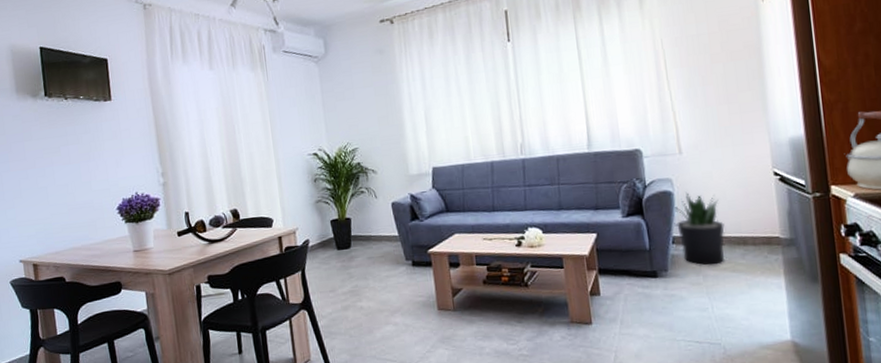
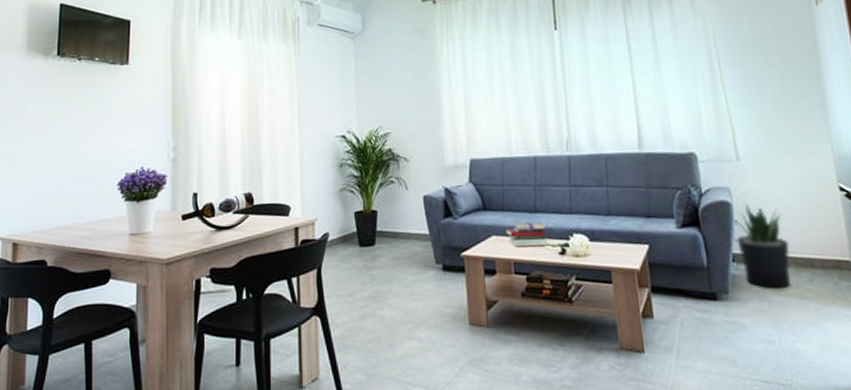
books: none [467,219,506,243] -> present [505,221,548,248]

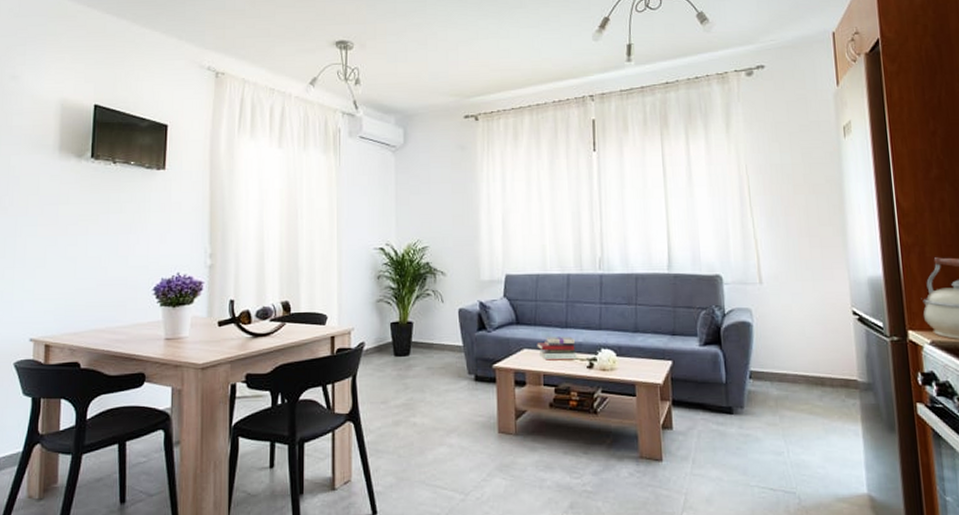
planter: present [734,203,791,288] -> none [753,324,803,404]

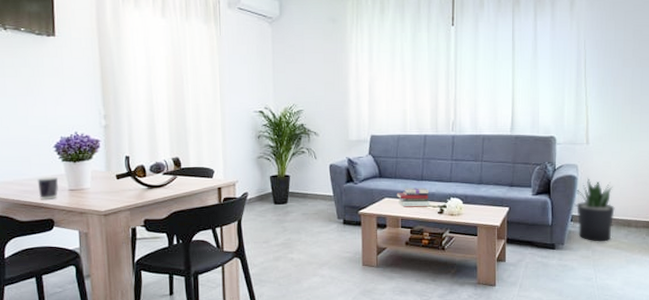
mug: none [131,323,155,350] -> present [37,176,59,200]
planter: none [753,324,803,404] -> present [576,177,615,241]

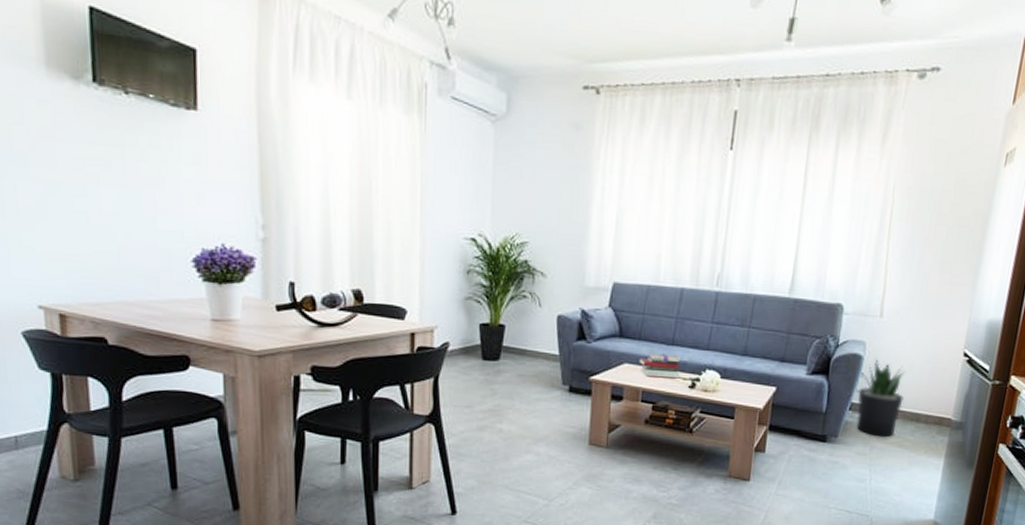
mug: present [37,176,59,200] -> none [168,299,198,330]

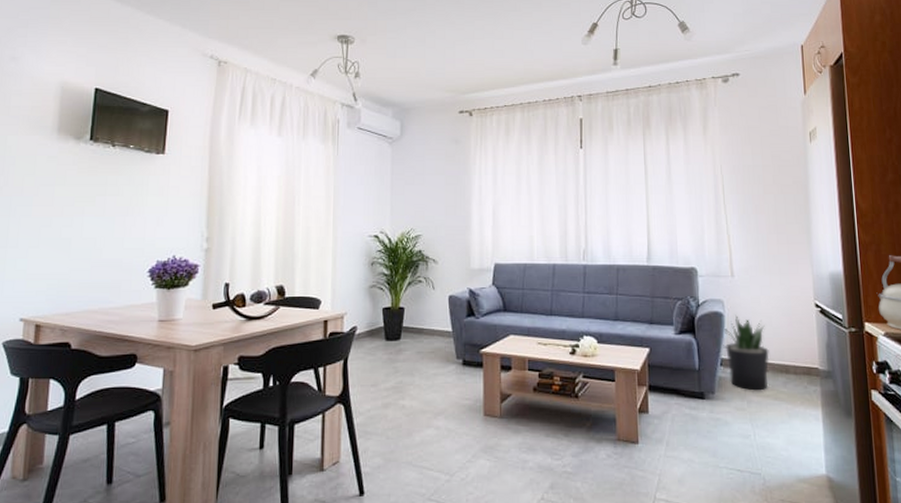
books: present [638,353,681,380] -> none [522,324,560,348]

